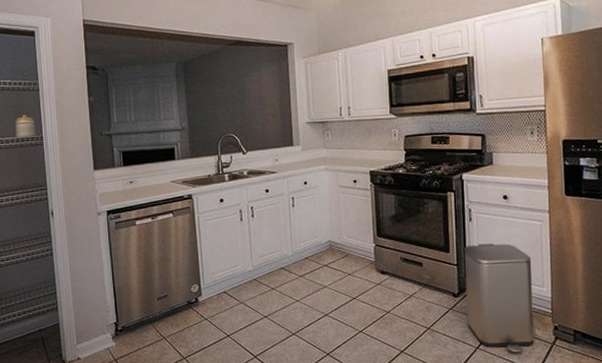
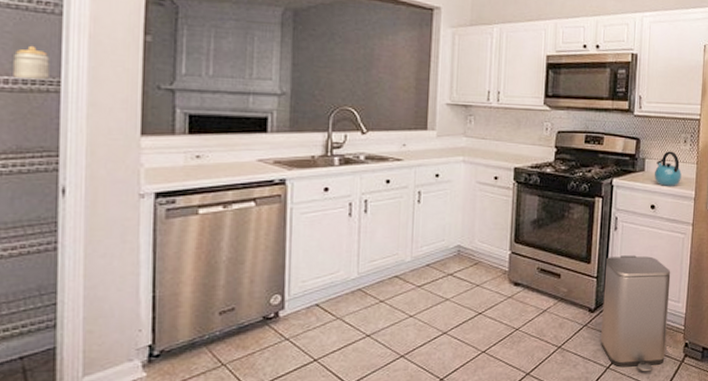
kettle: none [504,143,532,177] -> present [655,151,682,186]

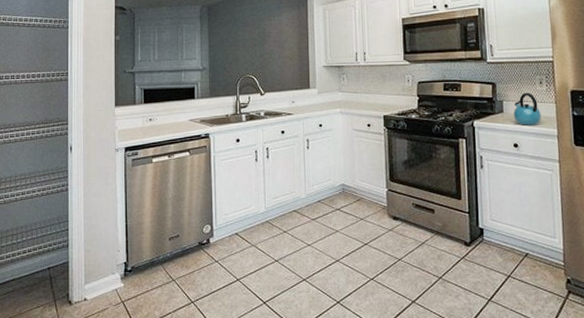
jar: present [11,45,50,80] -> none [41,50,62,73]
pedal bin: present [601,255,671,372] -> none [475,191,547,307]

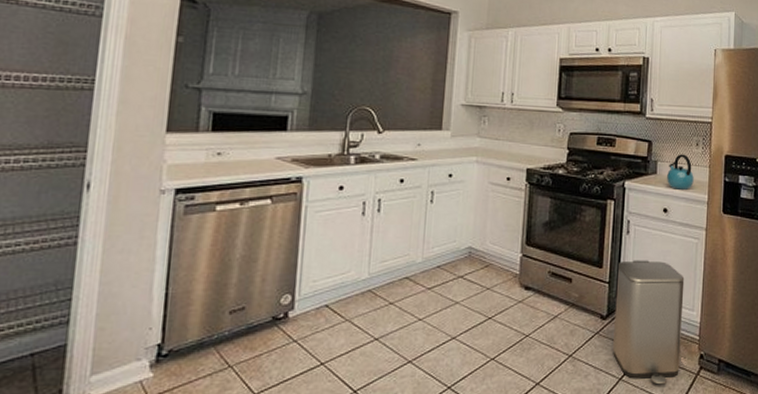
pedal bin: none [475,191,547,307] -> present [613,260,685,385]

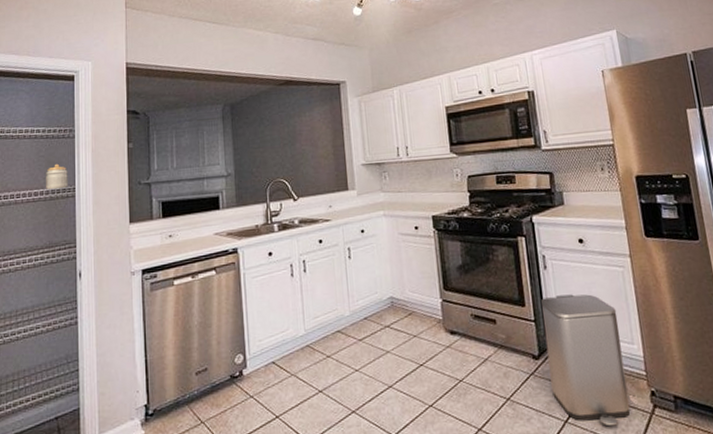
jar: none [50,45,87,79] -> present [45,163,68,190]
kettle: present [667,154,694,190] -> none [575,181,607,218]

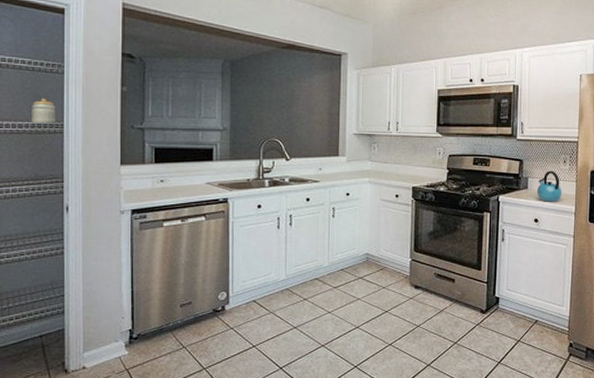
pedal bin: present [540,294,630,427] -> none [492,263,555,368]
kettle: none [575,181,607,218] -> present [537,171,562,202]

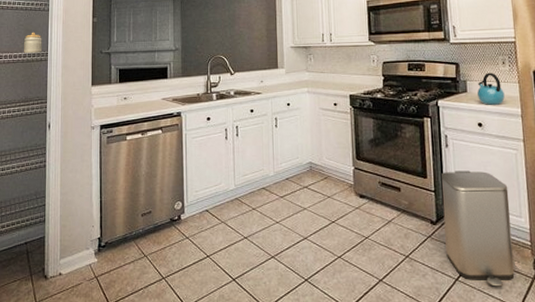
pedal bin: none [492,263,555,368] -> present [440,170,515,287]

